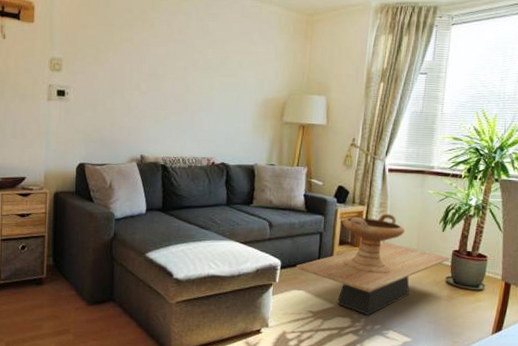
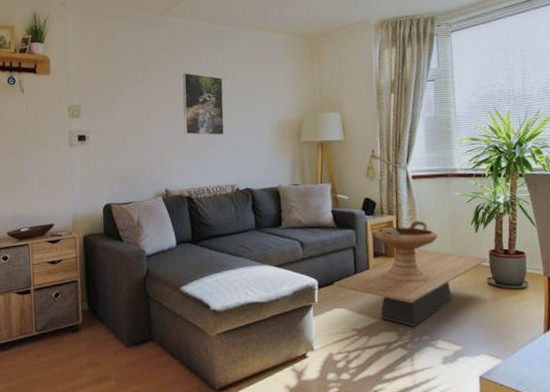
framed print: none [166,37,211,106] -> present [182,73,224,136]

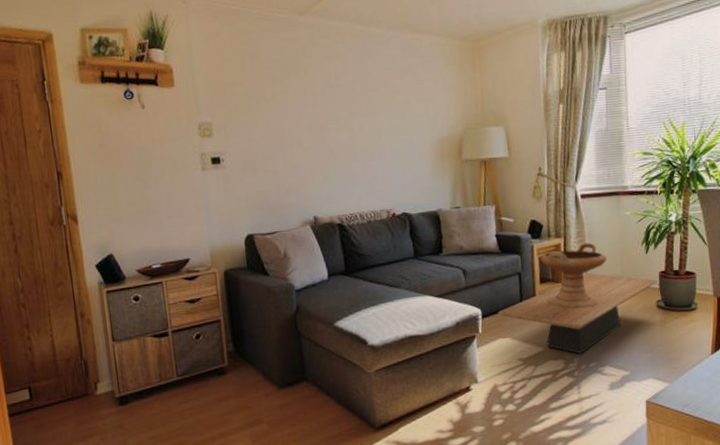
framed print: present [182,73,224,136] -> none [327,83,377,155]

